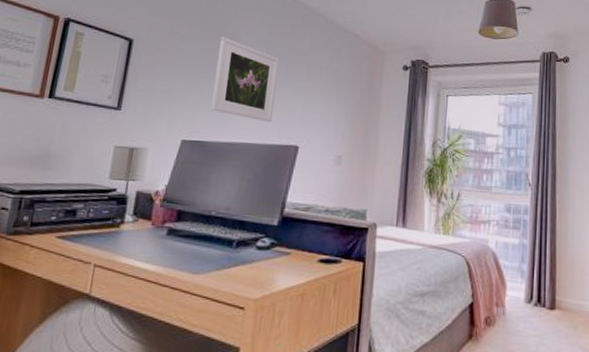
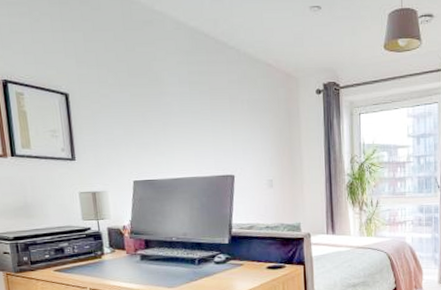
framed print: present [211,36,280,123] -> none [146,81,208,157]

